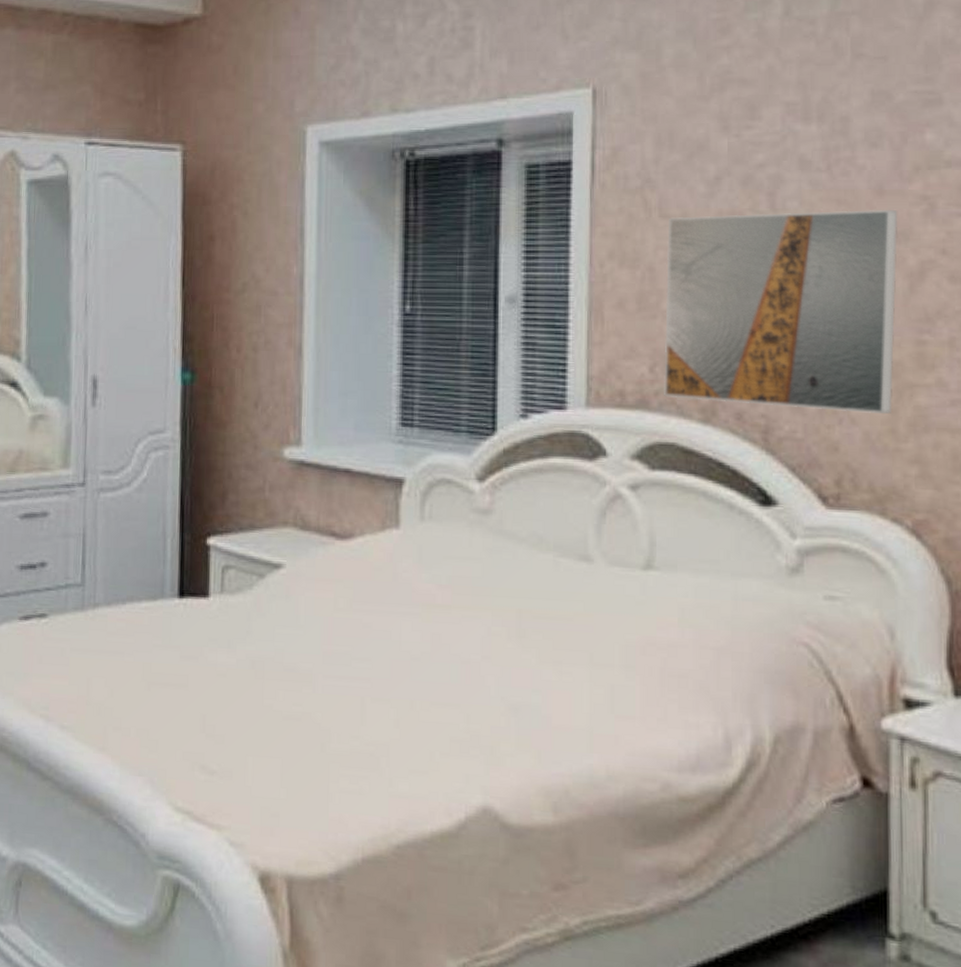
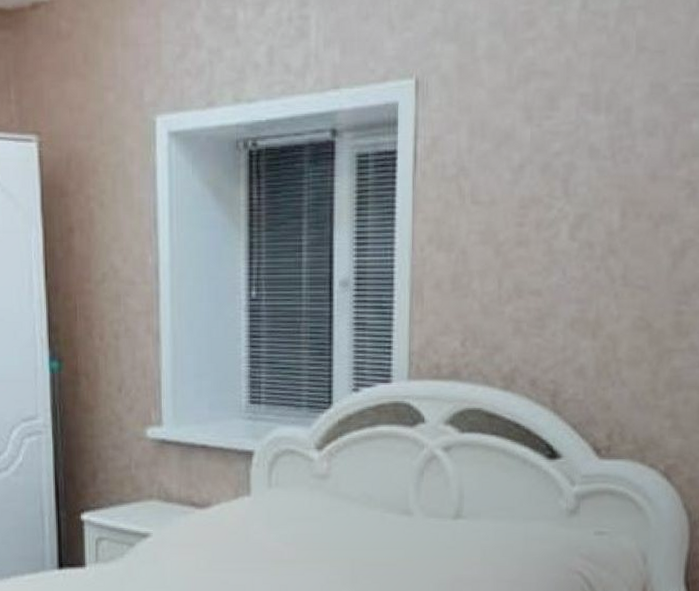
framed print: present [664,209,898,414] -> none [473,193,667,376]

